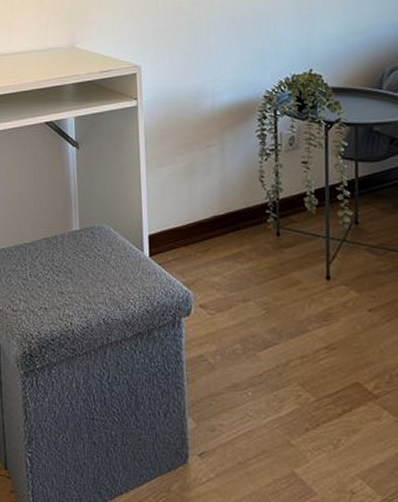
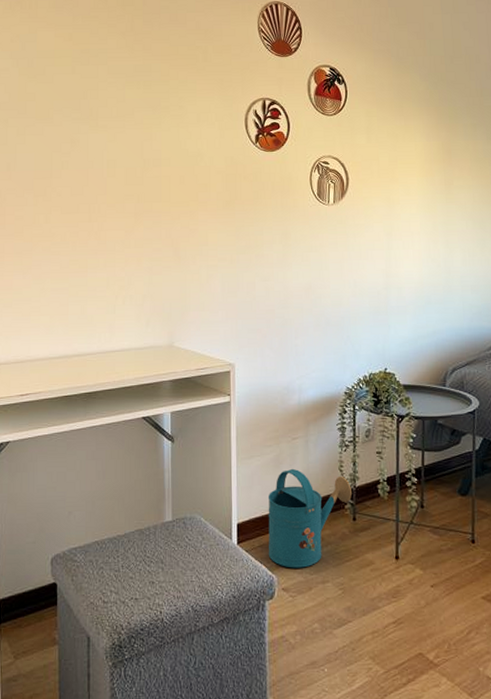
watering can: none [181,178,275,285] -> present [267,468,352,568]

